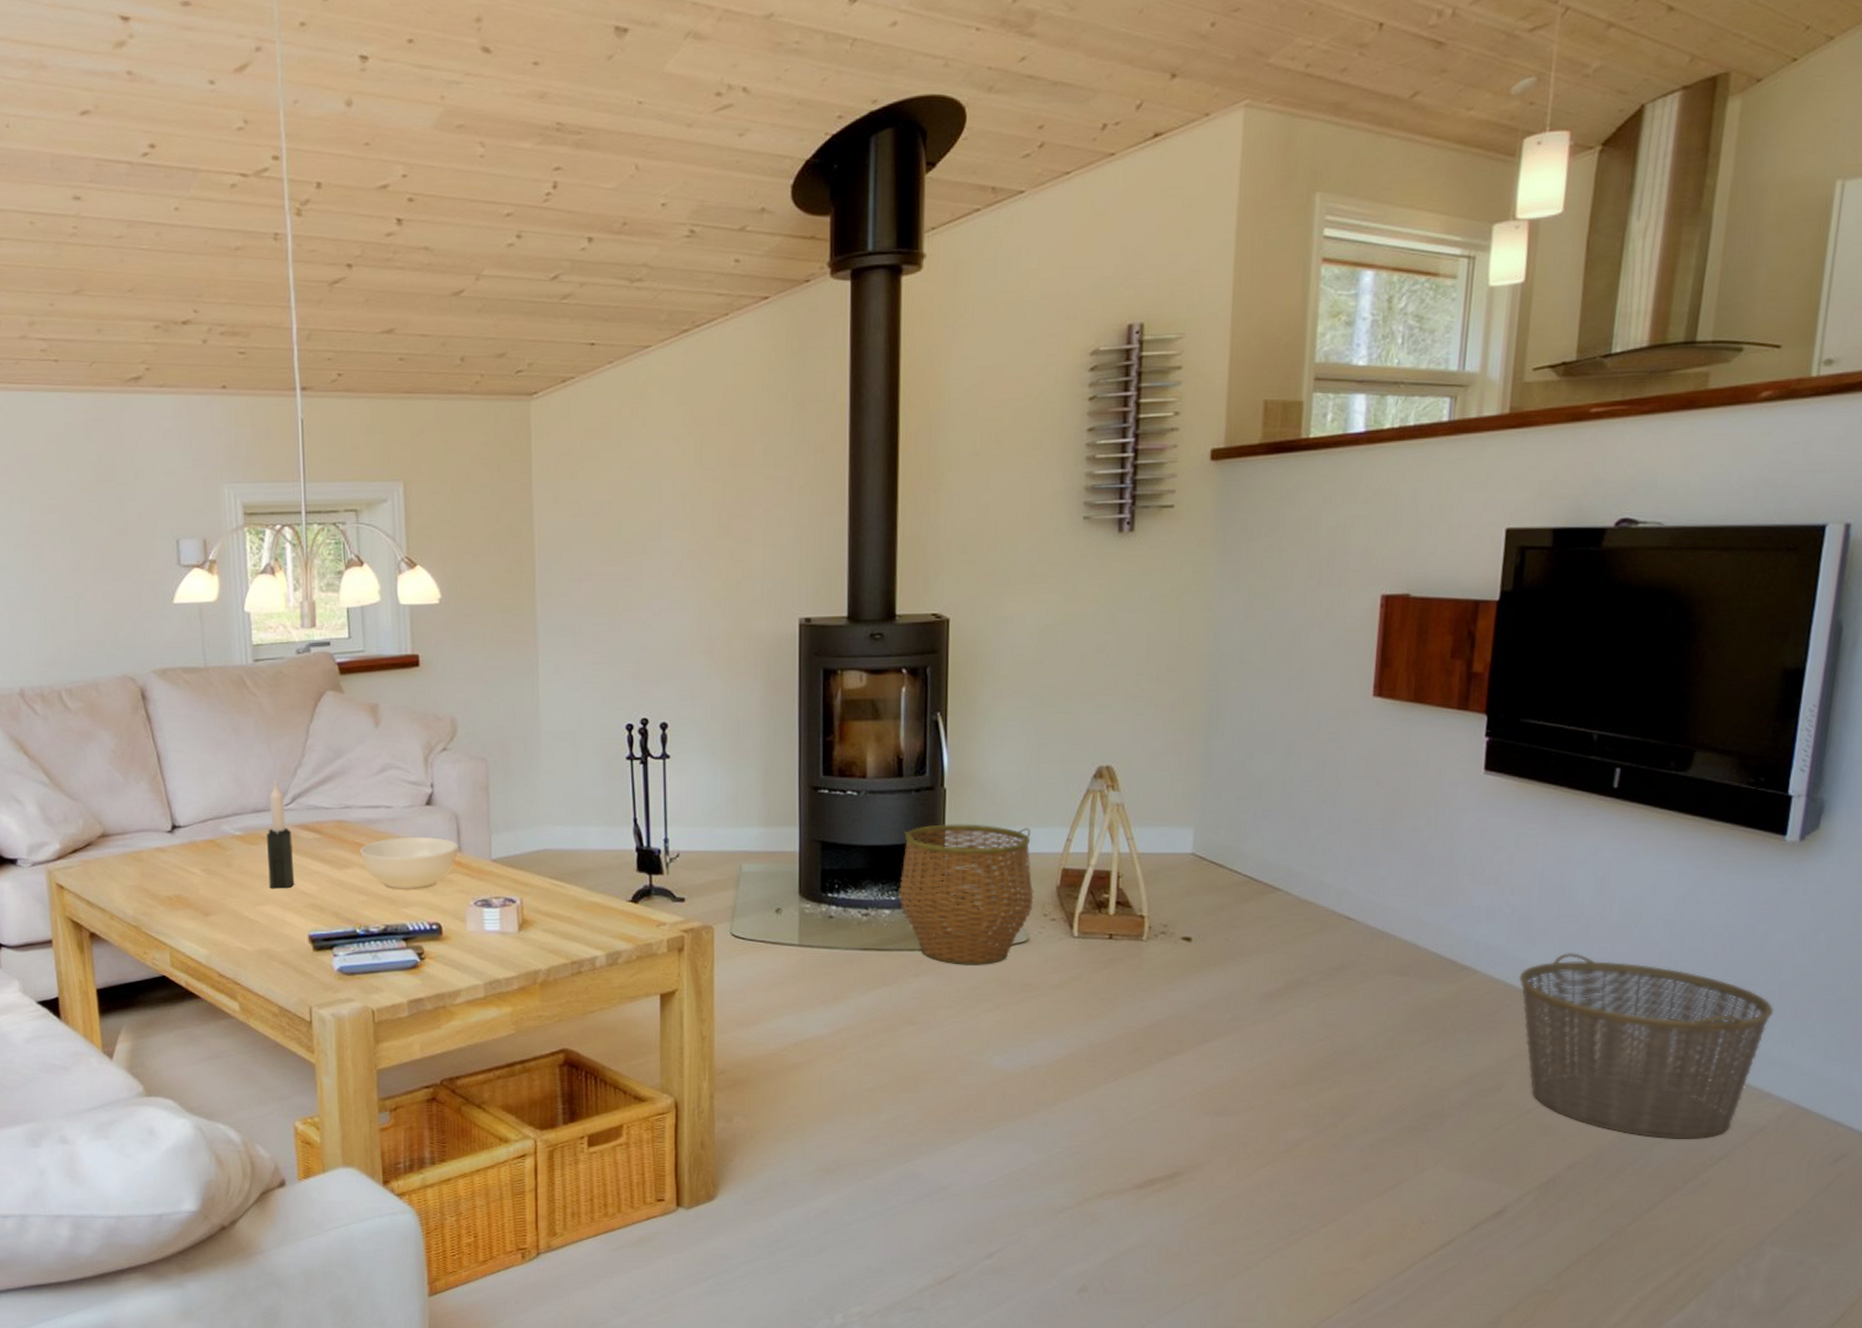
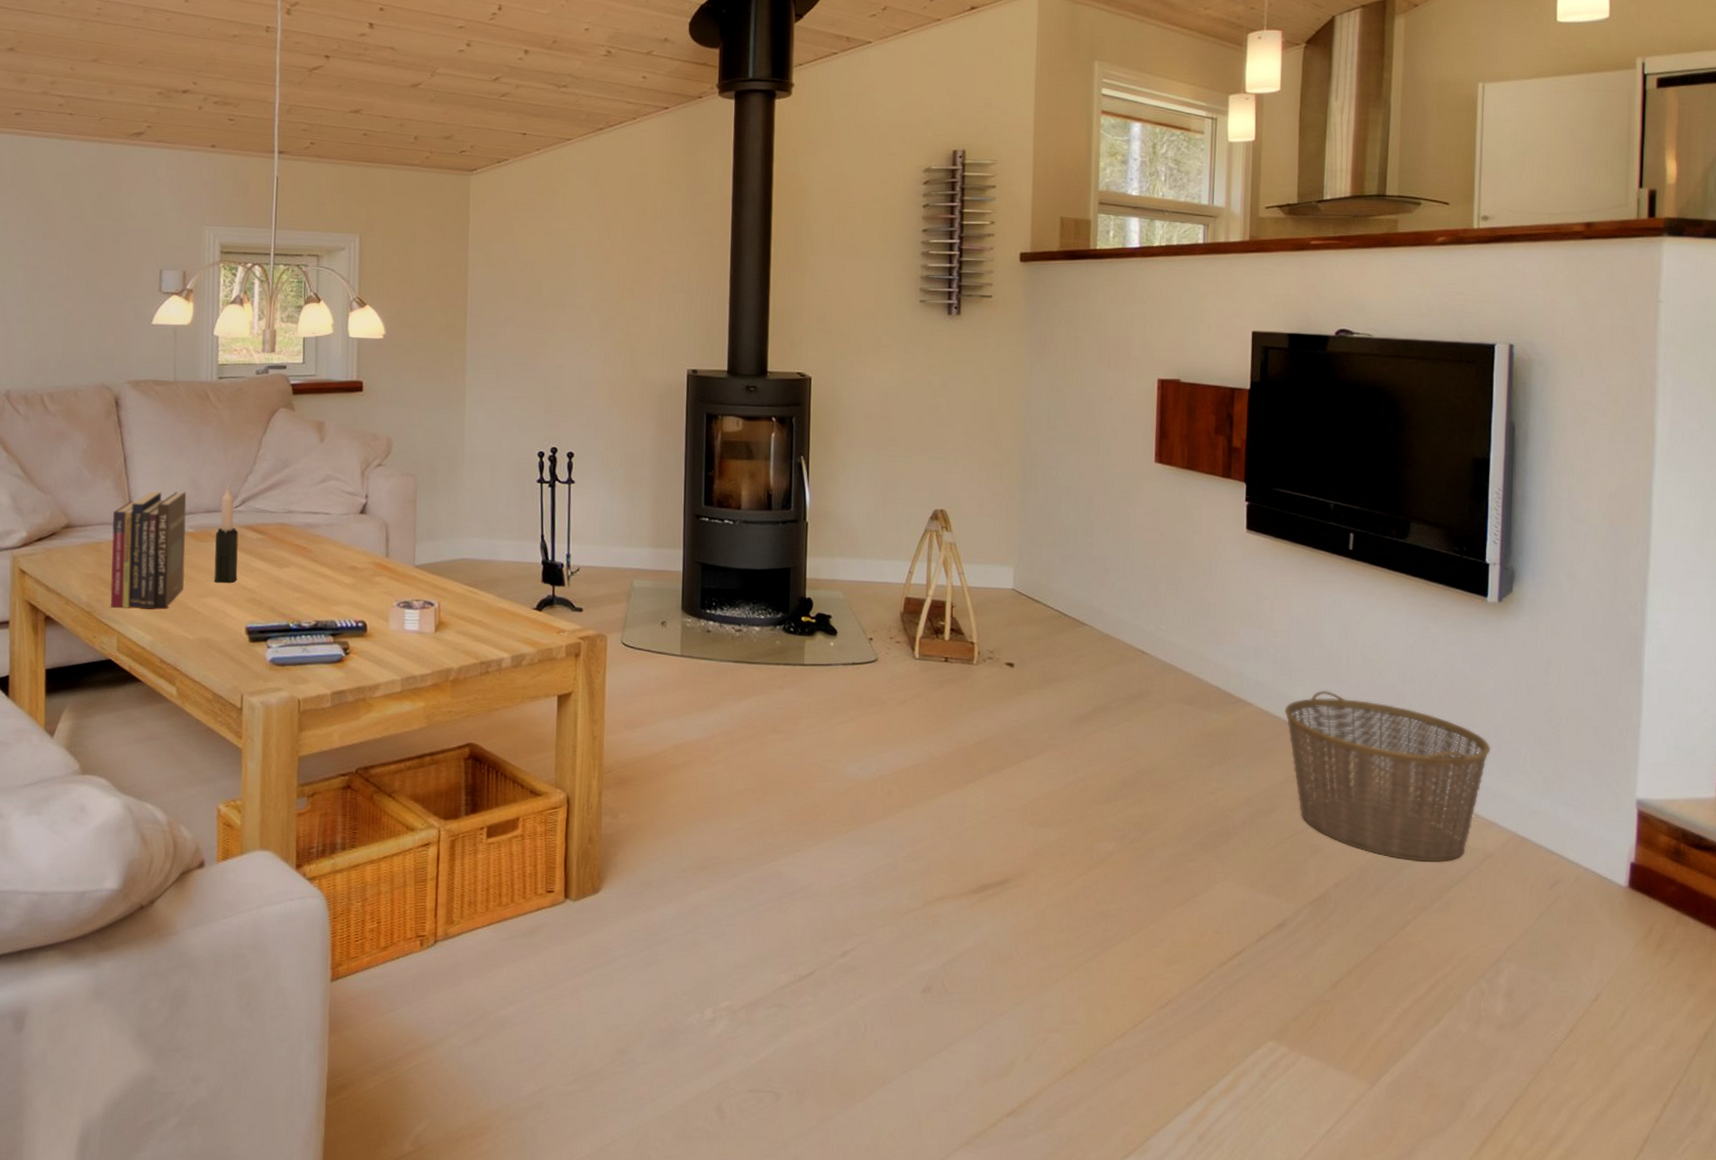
books: none [151,791,237,921] -> present [110,491,187,609]
bowl: present [359,836,459,890] -> none [297,541,387,590]
basket: present [899,824,1034,965] -> none [767,553,882,681]

